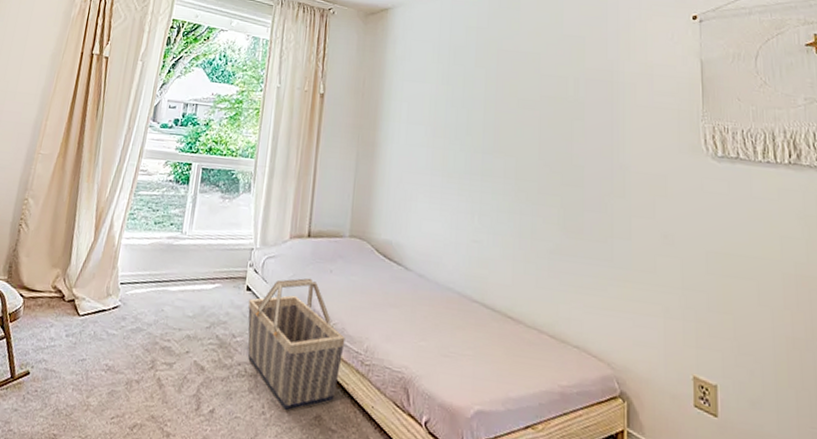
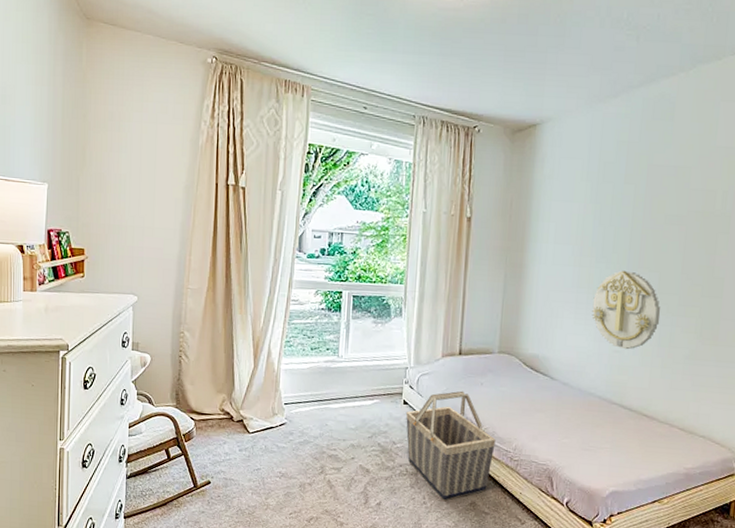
wall decoration: none [447,153,520,240] -> present [592,270,661,350]

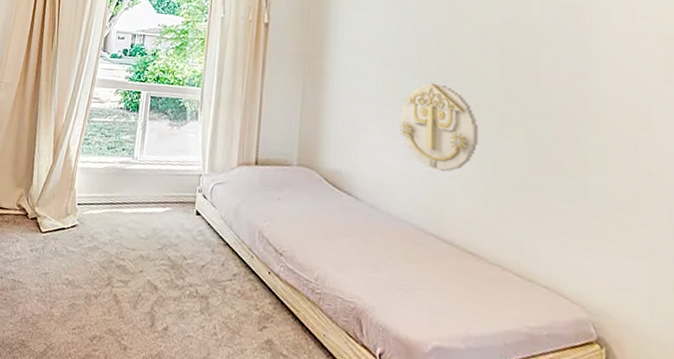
basket: present [405,390,496,501] -> none [198,205,295,334]

